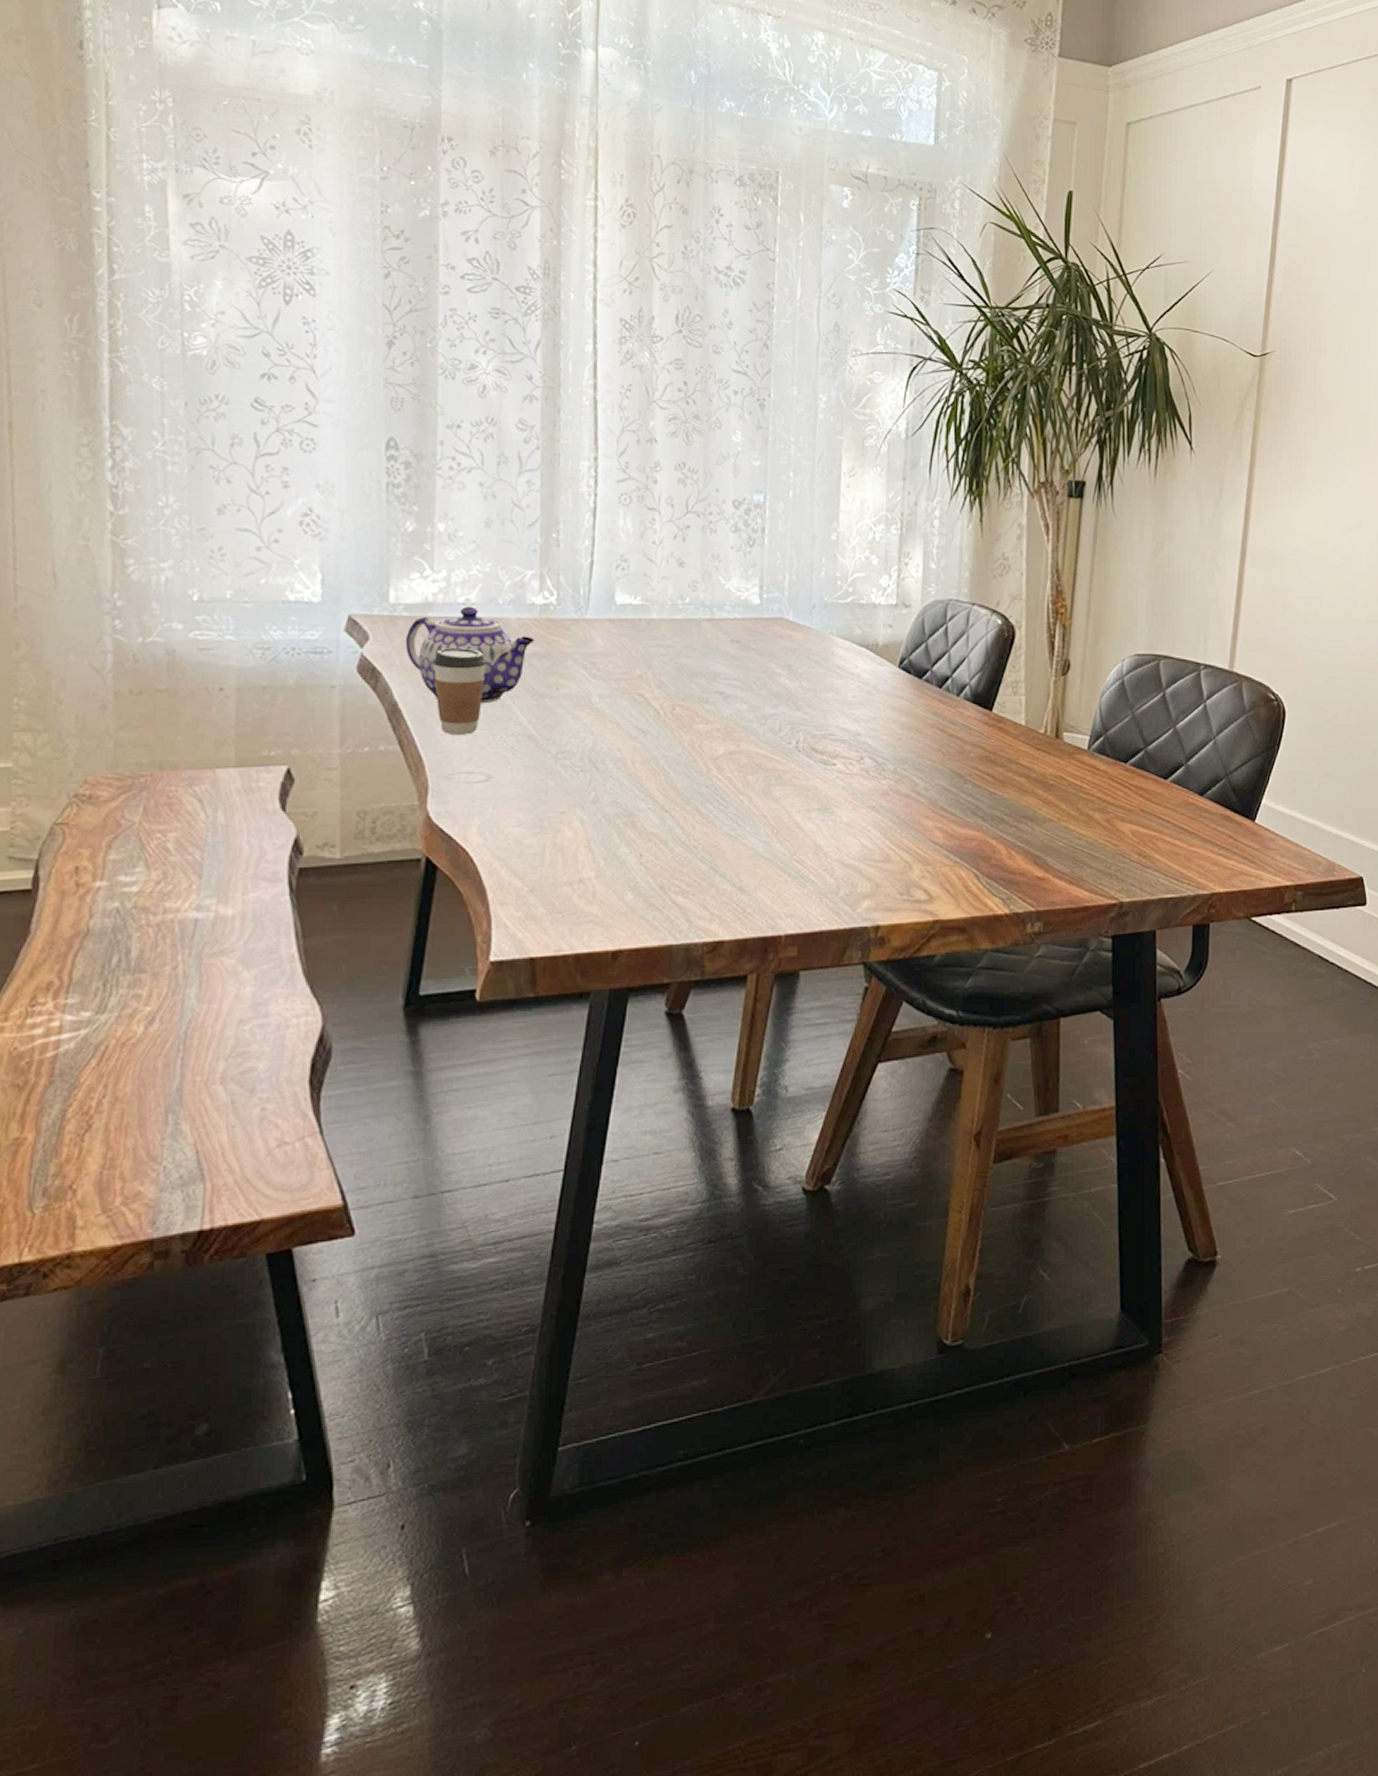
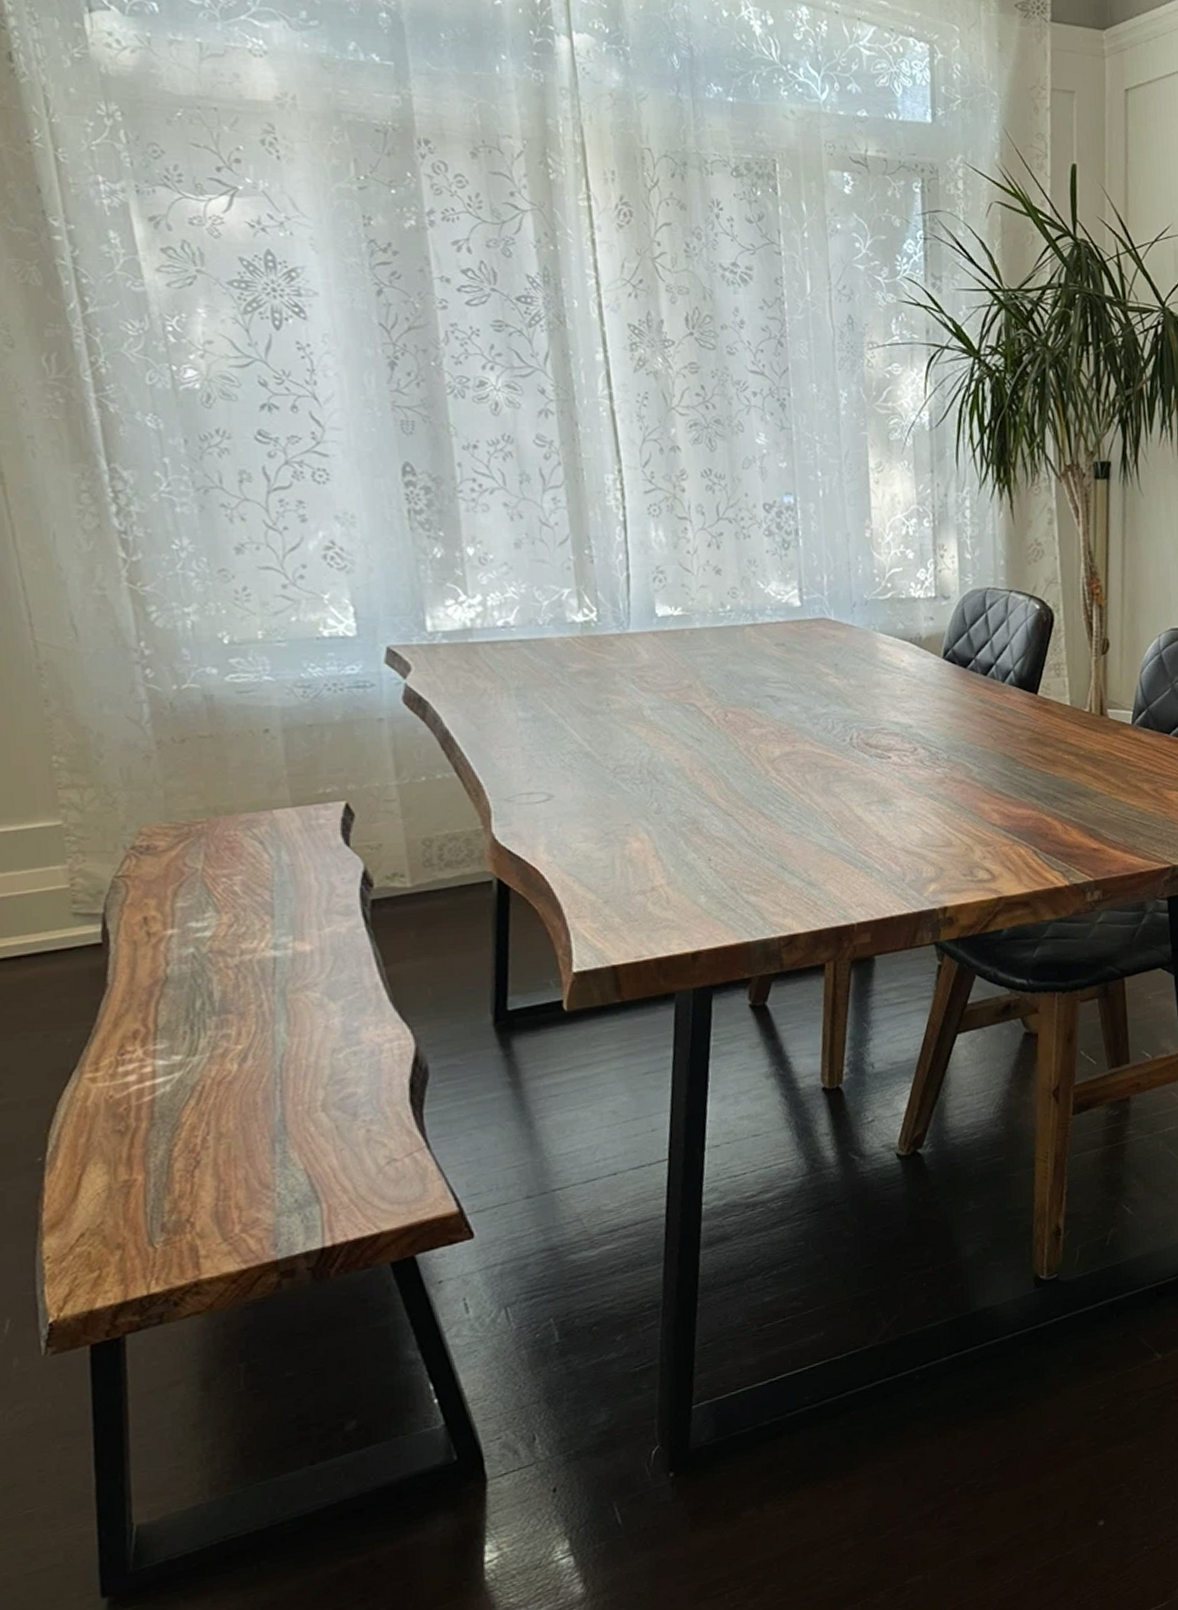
teapot: present [405,606,534,704] -> none [448,629,579,725]
coffee cup: present [432,646,487,735] -> none [479,670,535,758]

